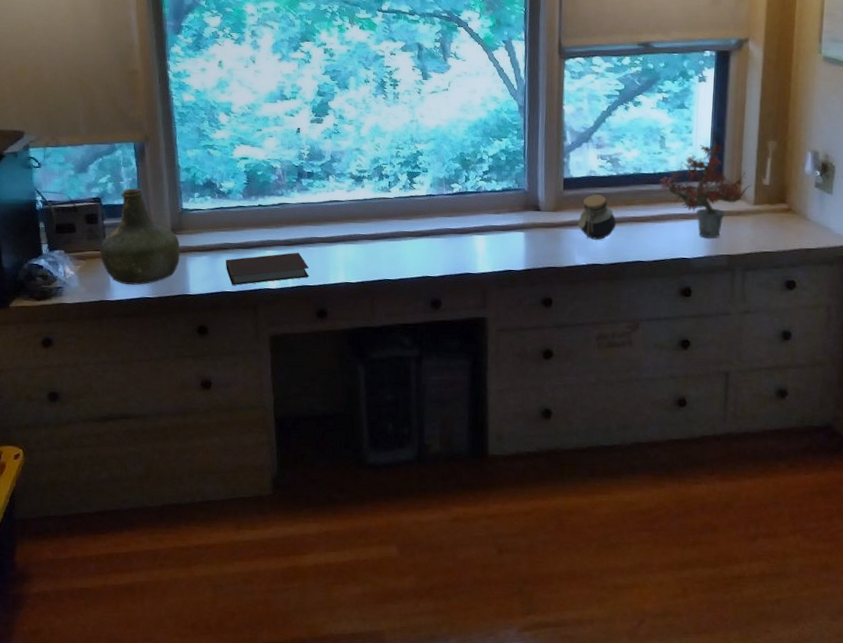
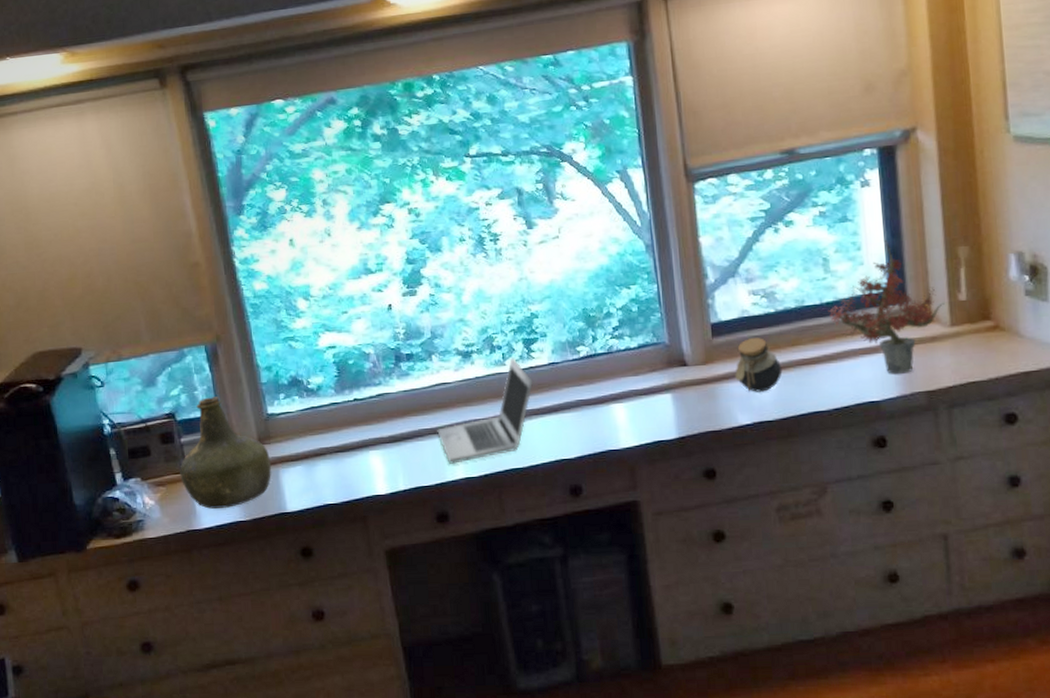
notebook: present [225,252,309,285] -> none [323,449,422,496]
laptop: none [326,186,412,270] -> present [437,357,534,464]

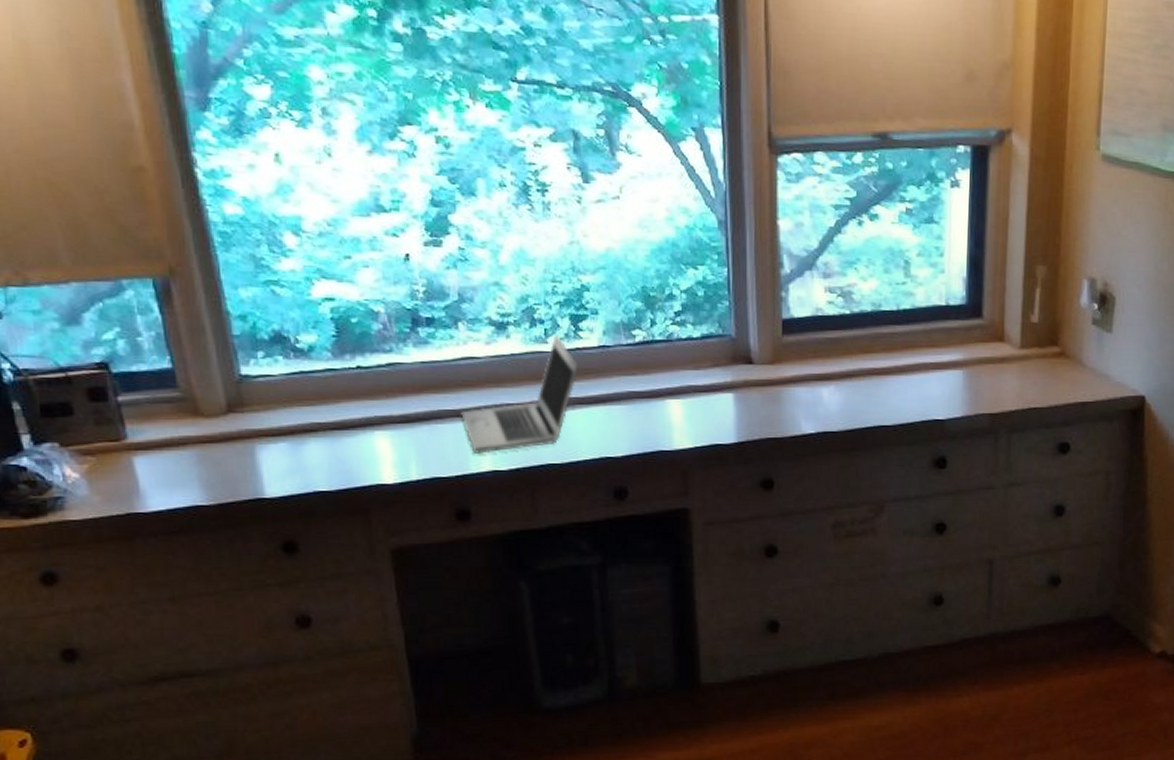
bottle: present [180,396,271,509] -> none [116,346,245,488]
jar: present [735,338,783,392] -> none [803,340,852,400]
potted plant: present [828,239,944,374] -> none [904,248,1017,393]

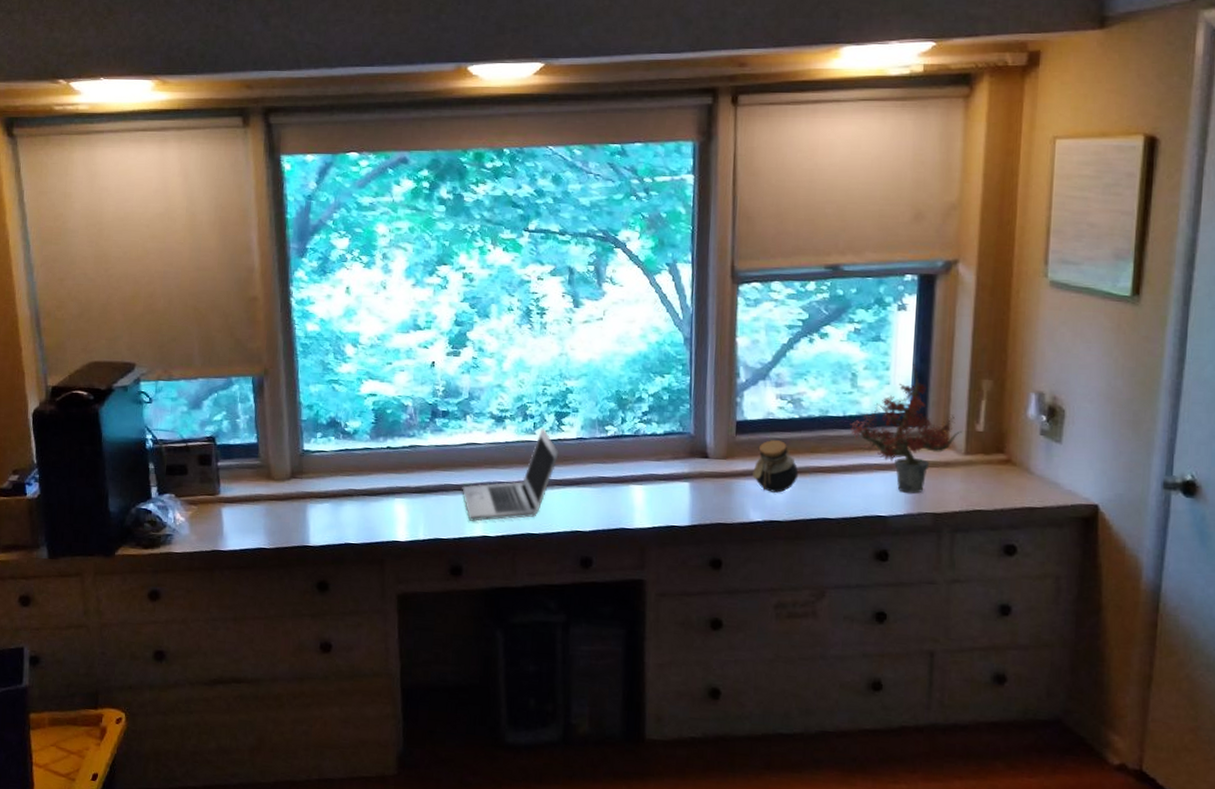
jar: none [803,340,852,400] -> present [752,440,799,493]
potted plant: none [904,248,1017,393] -> present [850,363,962,494]

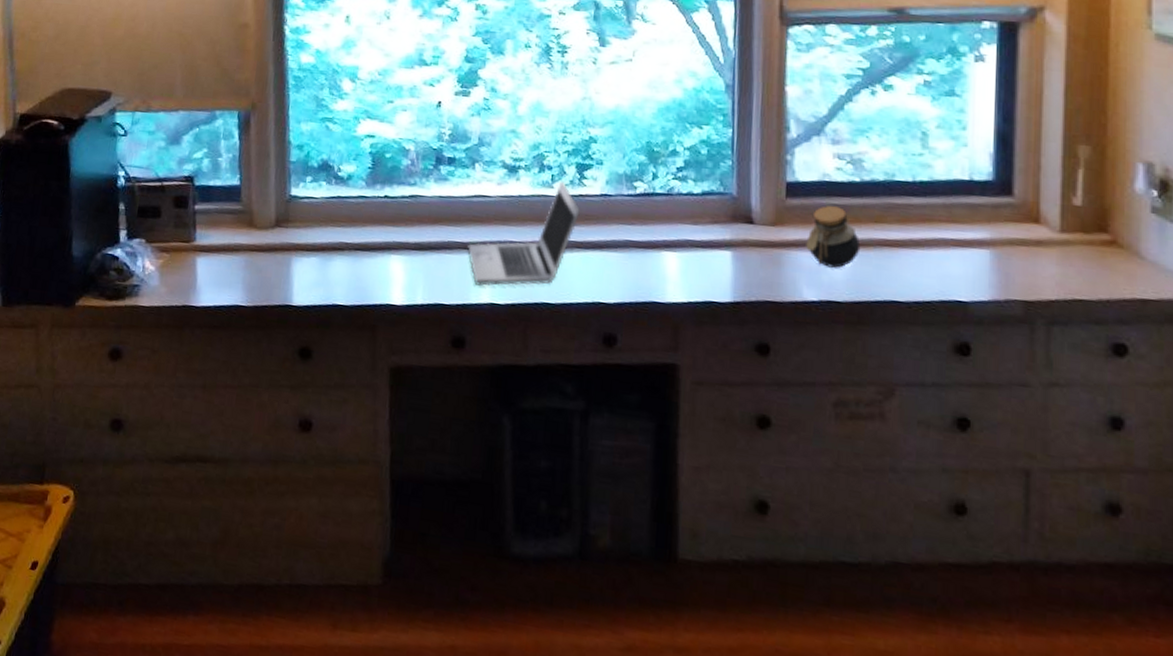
potted plant: present [850,363,962,494] -> none [920,123,1056,276]

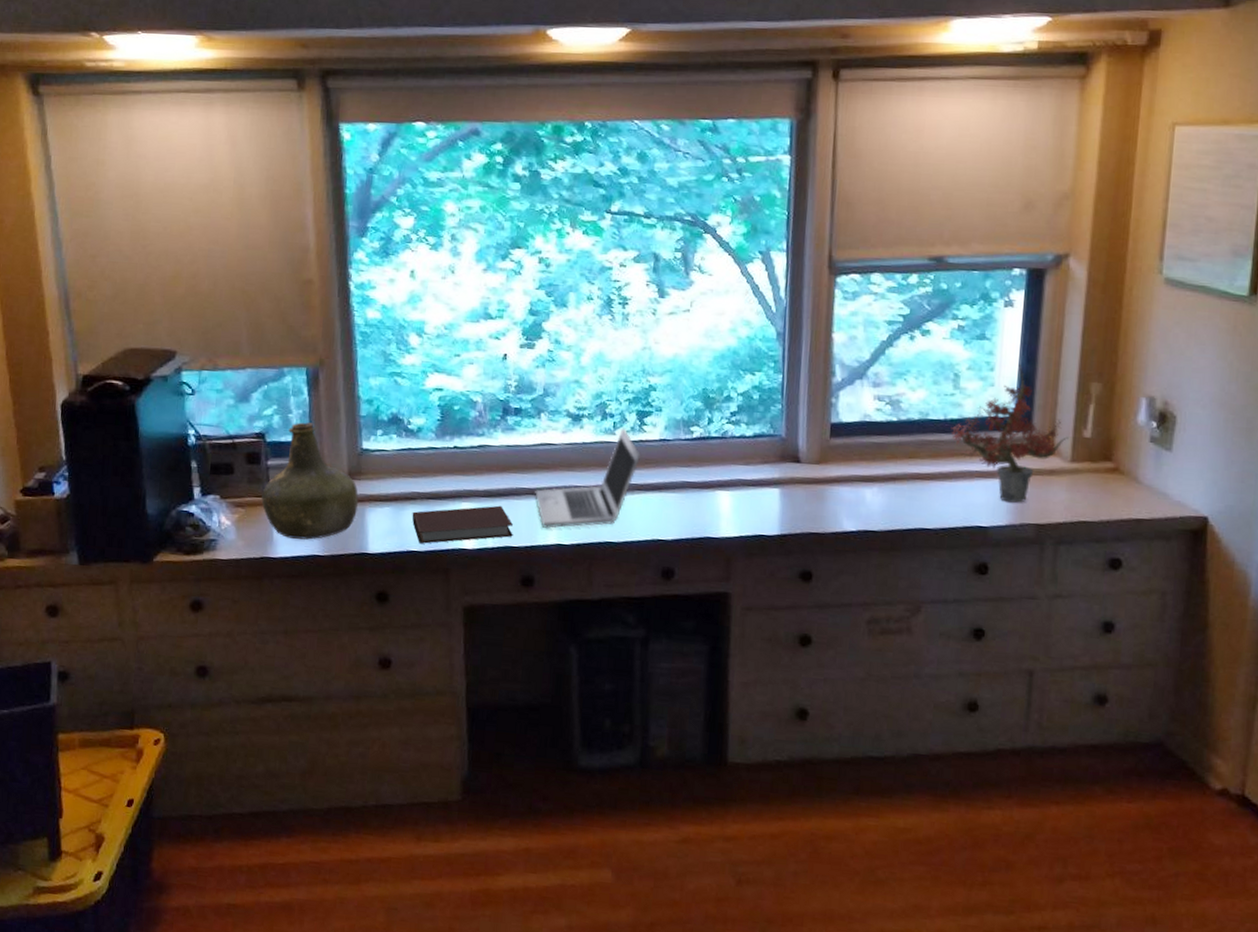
bottle: none [187,166,285,289] -> present [261,422,358,540]
notebook: none [338,259,444,298] -> present [412,505,513,544]
jar: present [806,206,861,268] -> none [847,444,896,501]
potted plant: none [920,123,1056,276] -> present [951,364,1068,503]

